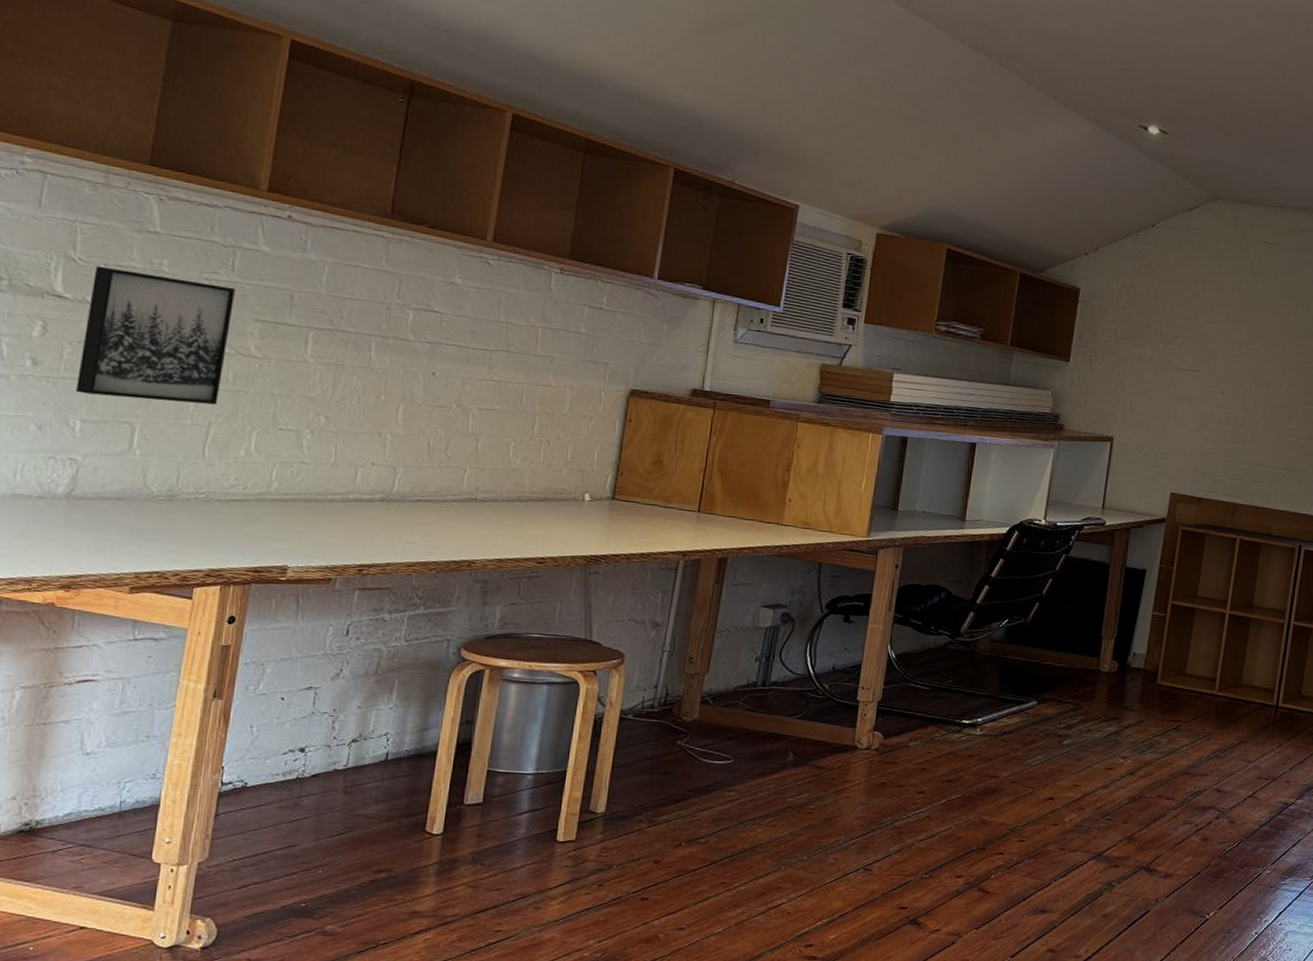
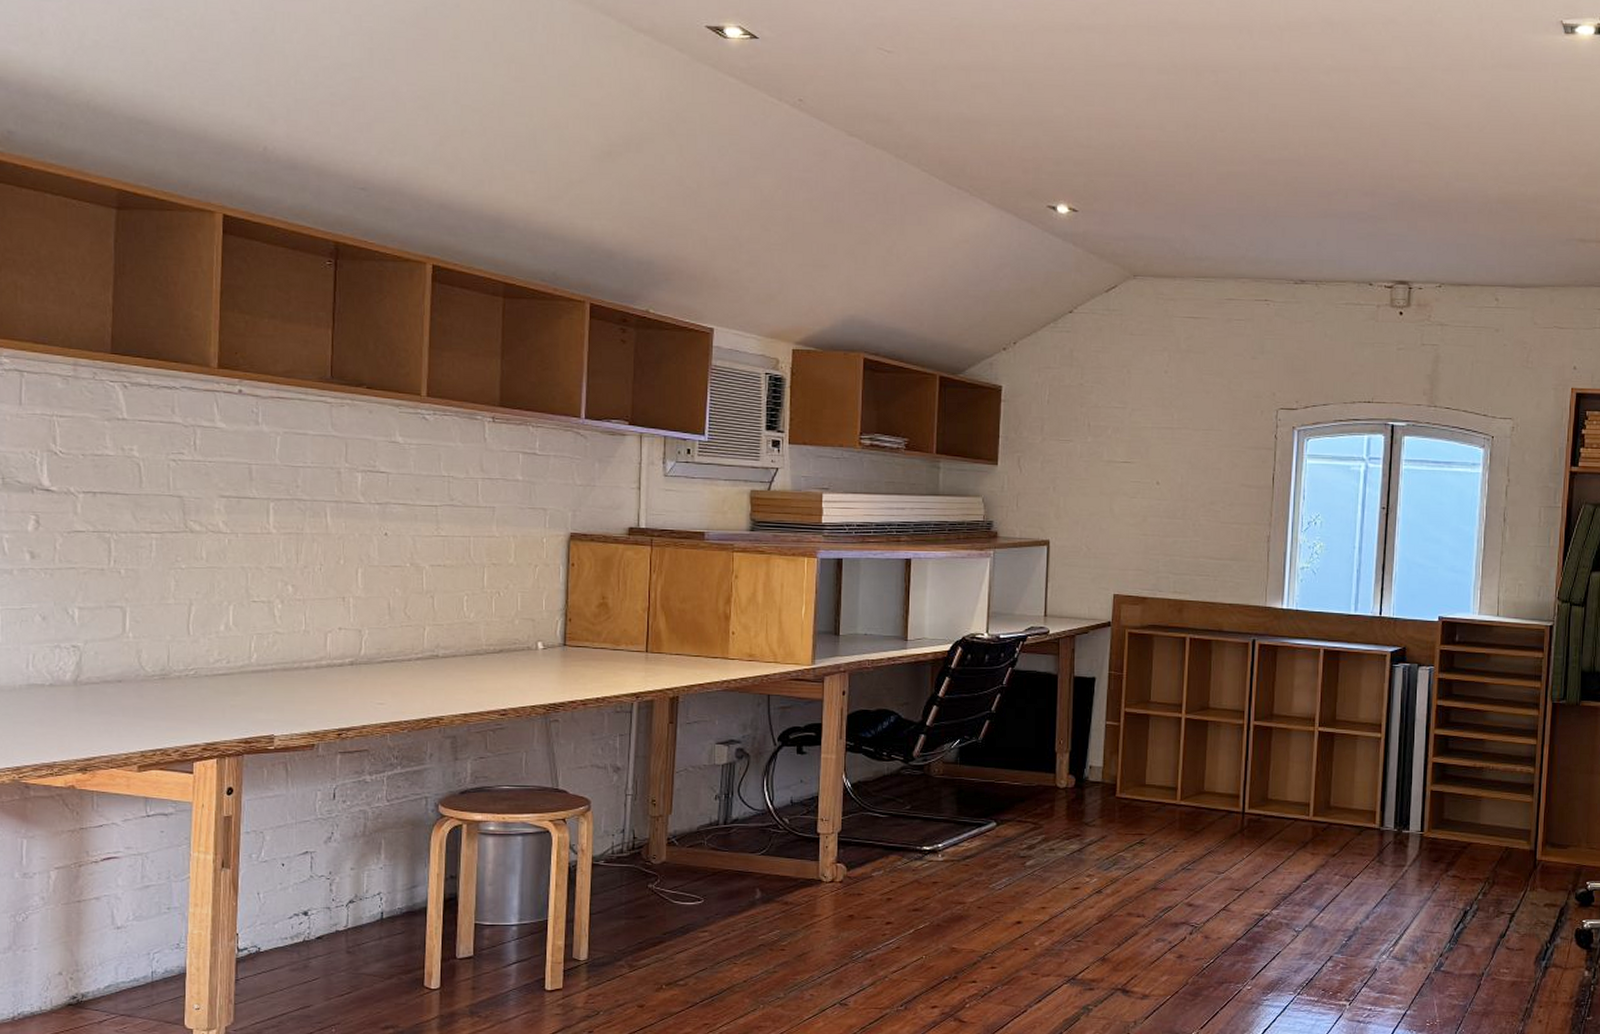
wall art: present [76,266,235,405] -> none [71,457,199,583]

